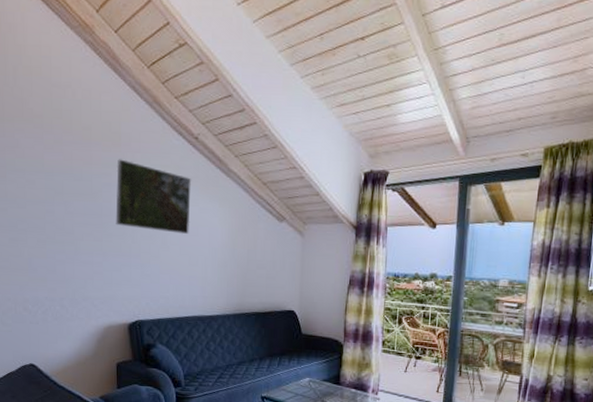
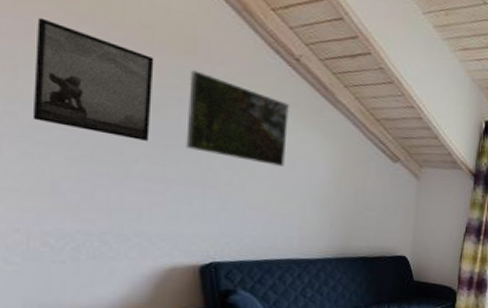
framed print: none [16,133,92,222] -> present [32,17,154,141]

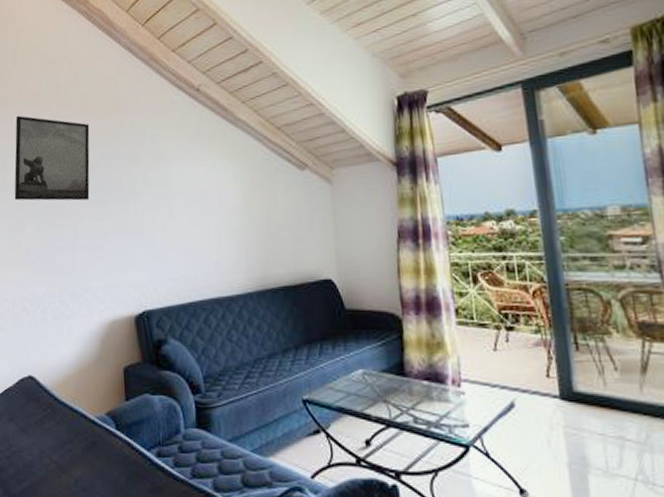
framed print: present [186,70,290,167] -> none [115,125,198,200]

